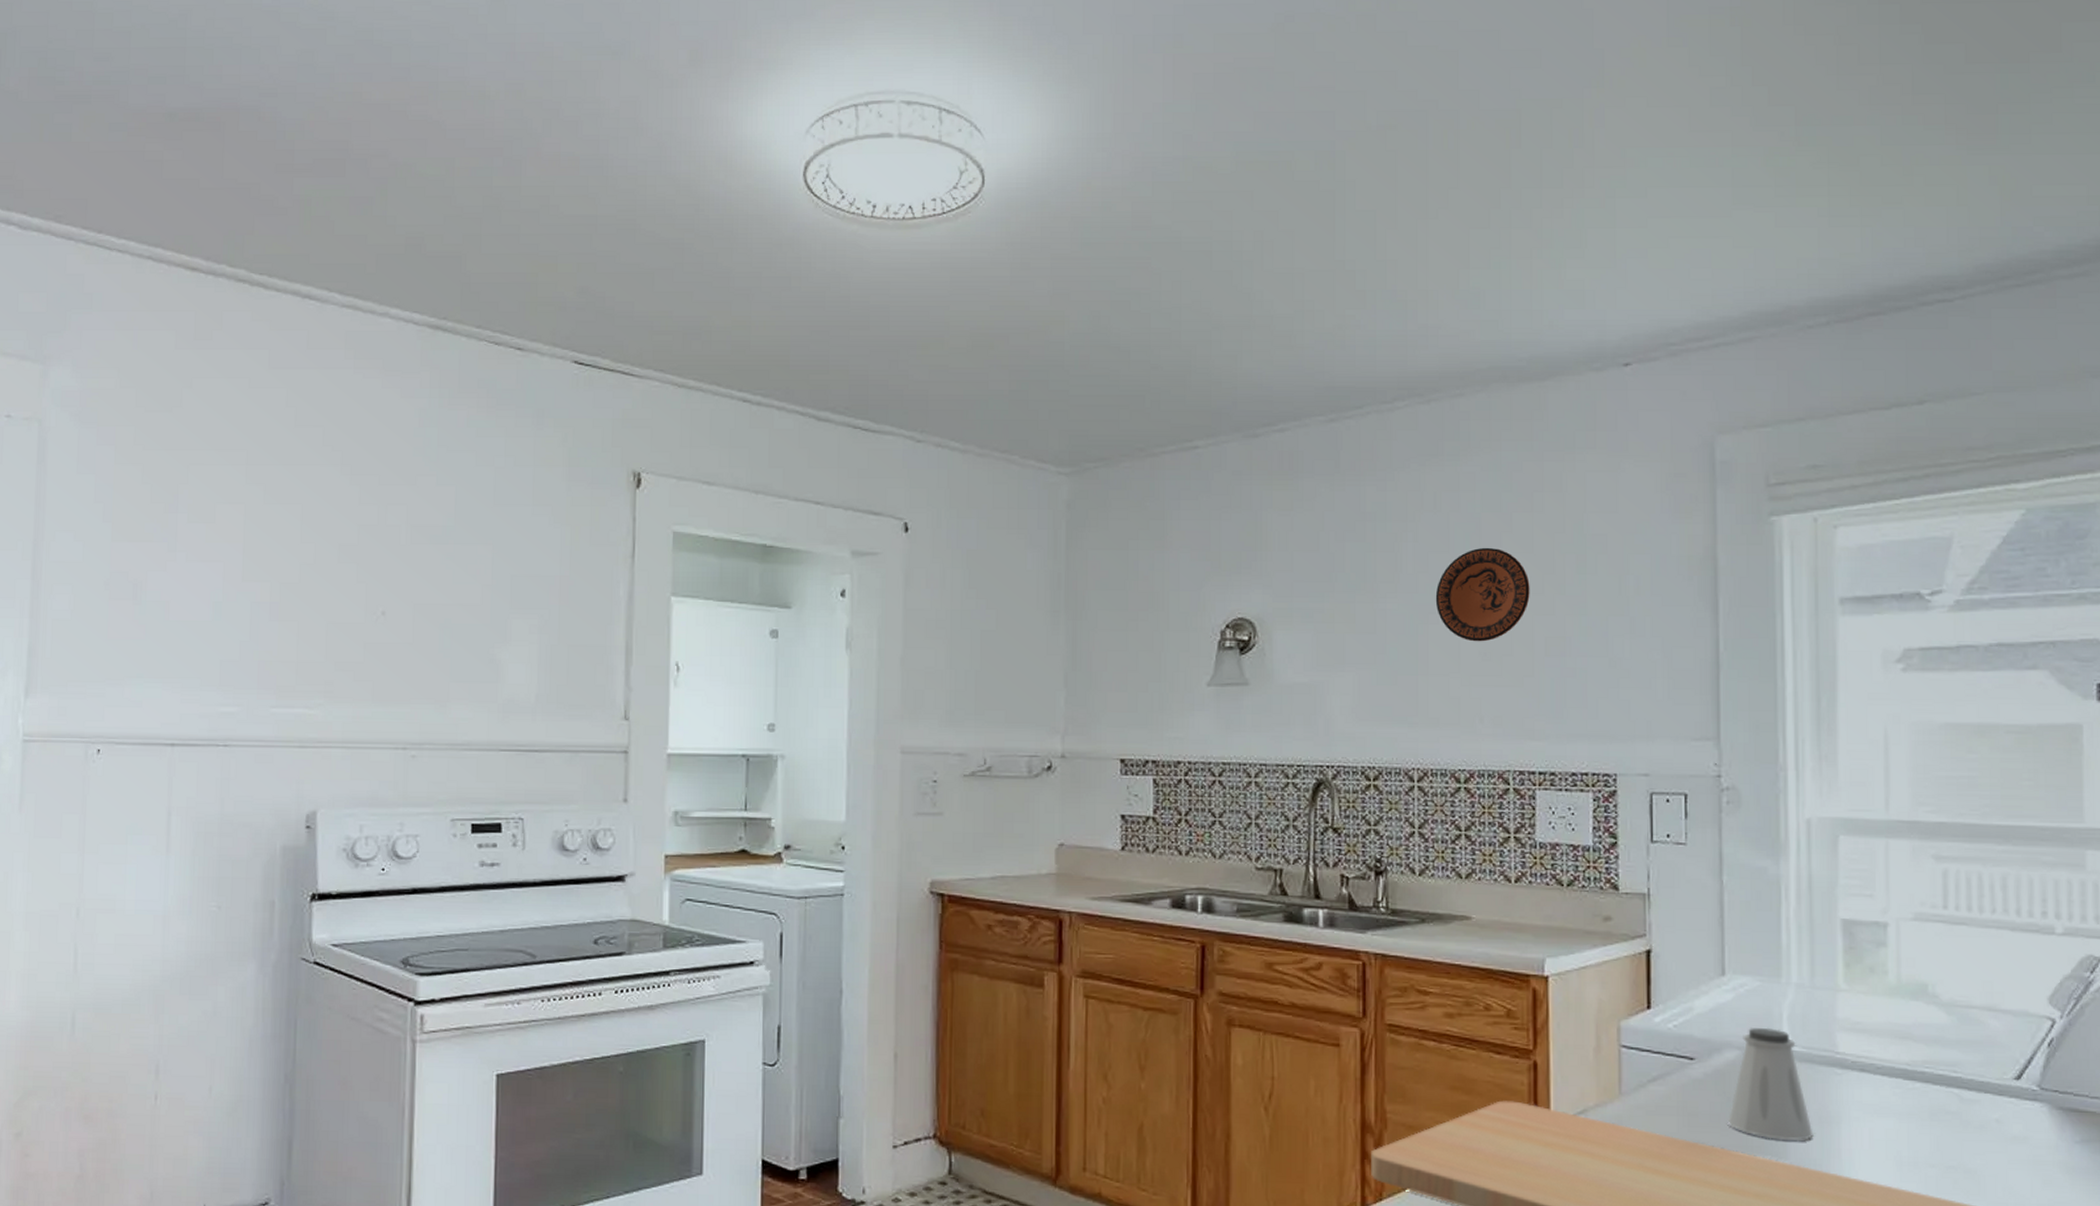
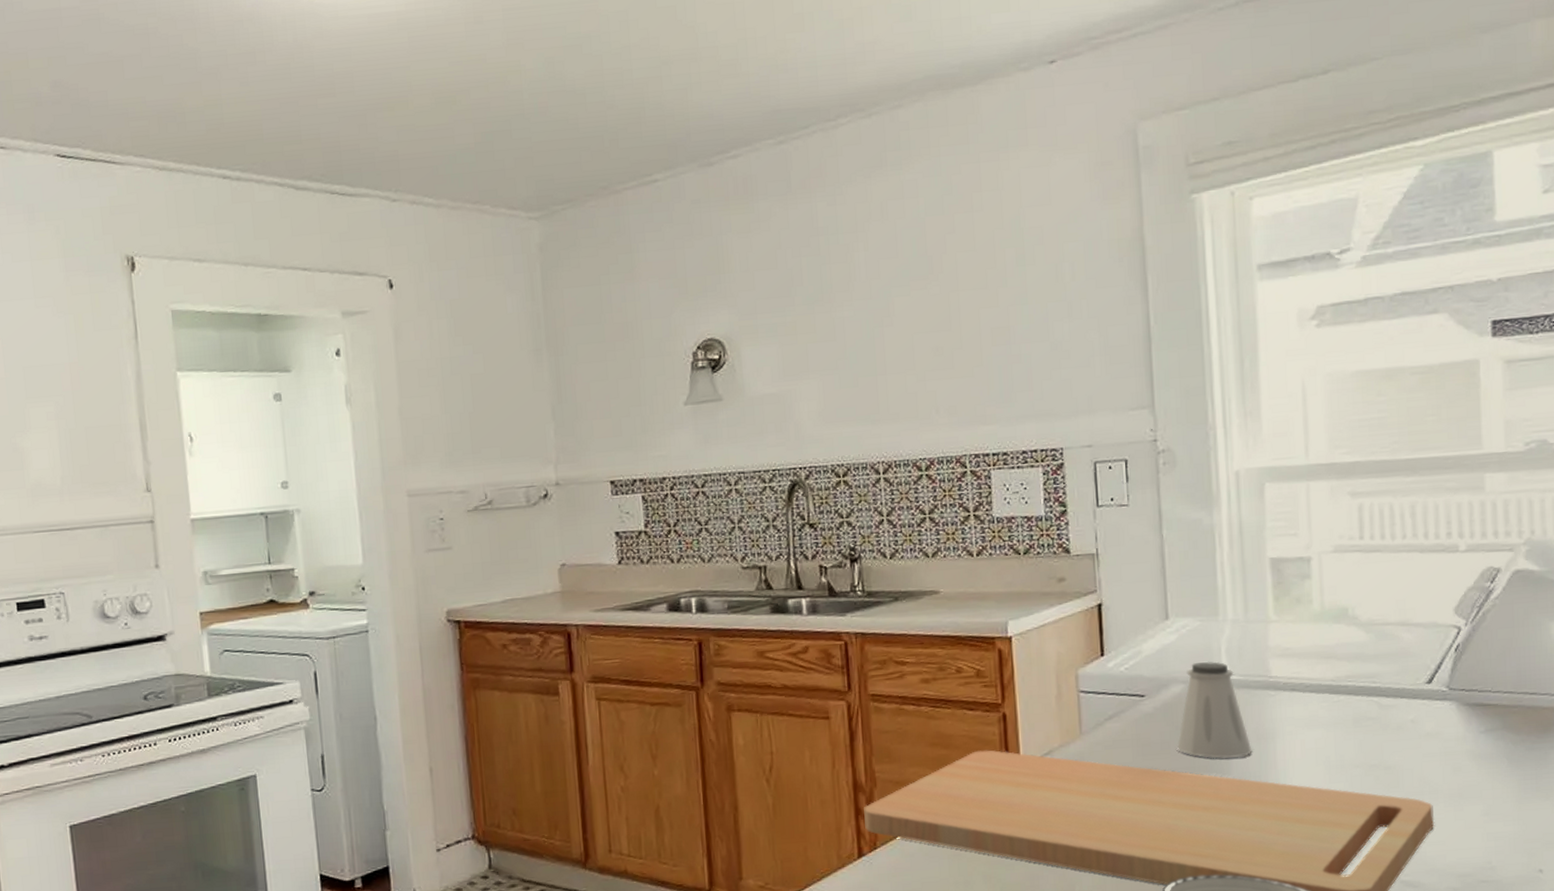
decorative plate: present [1435,547,1530,642] -> none [888,249,975,340]

